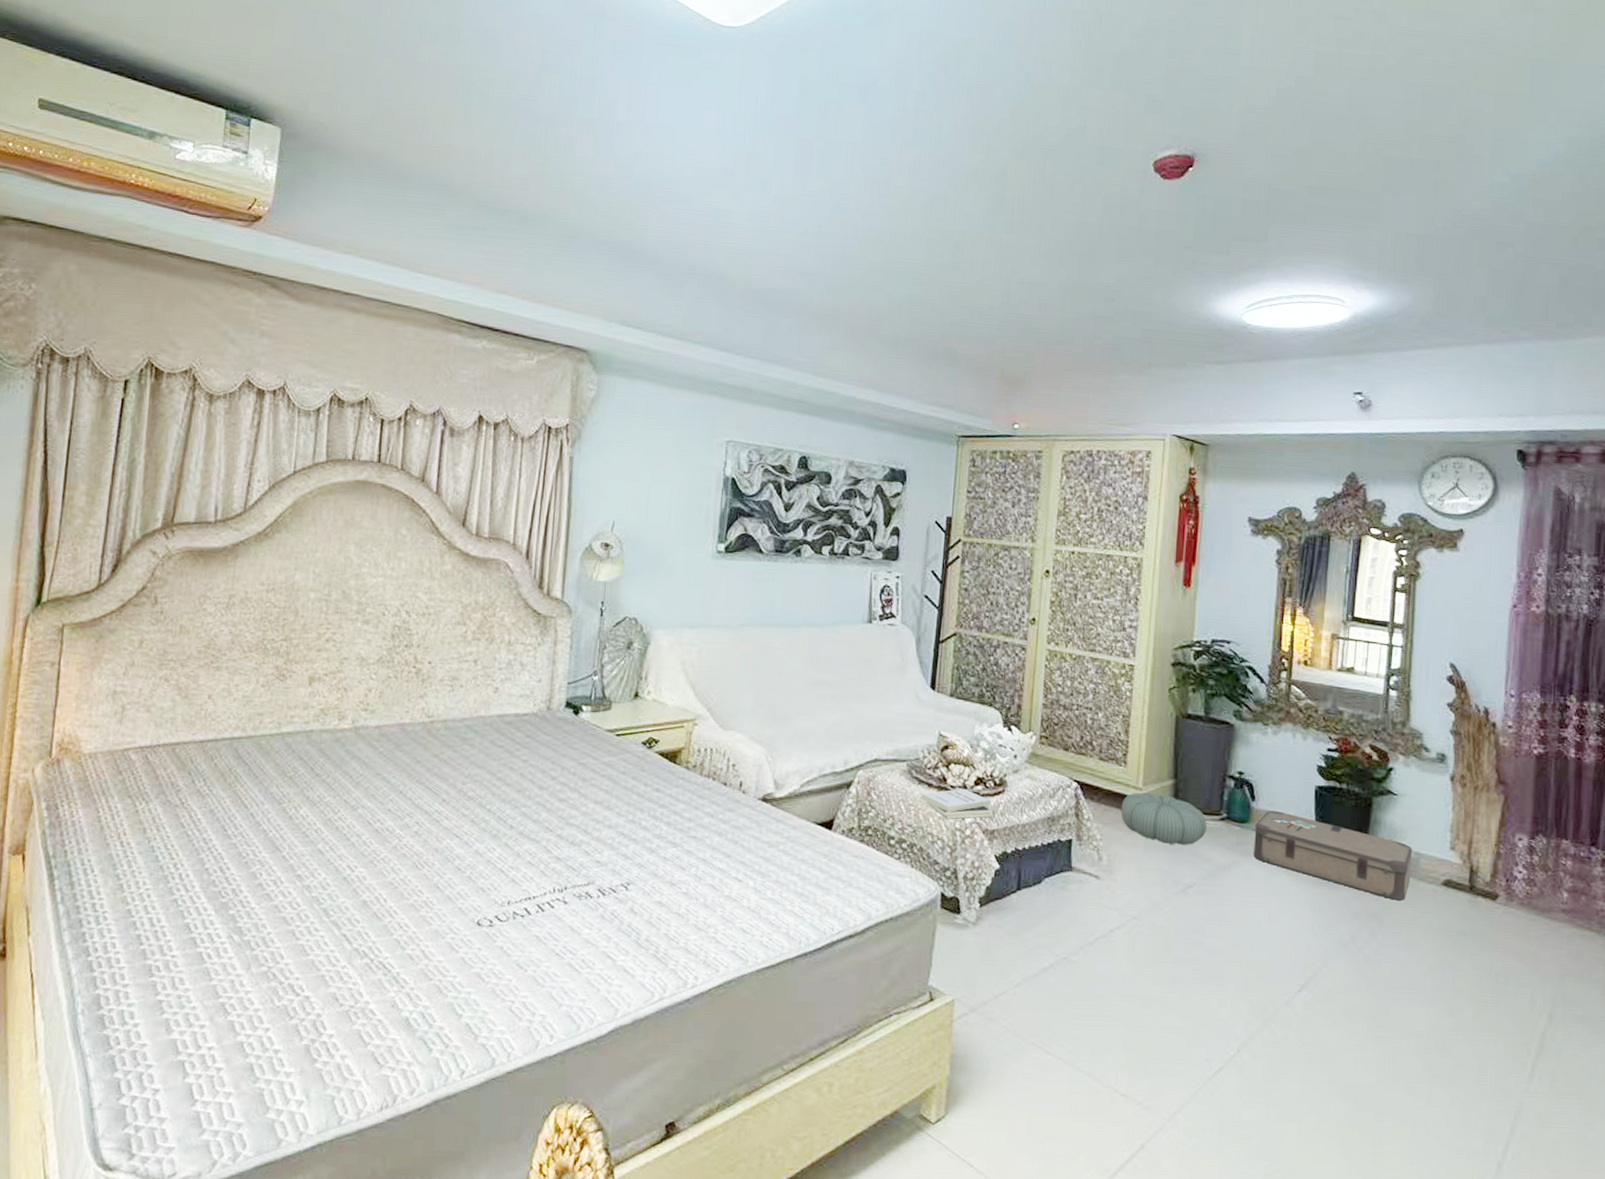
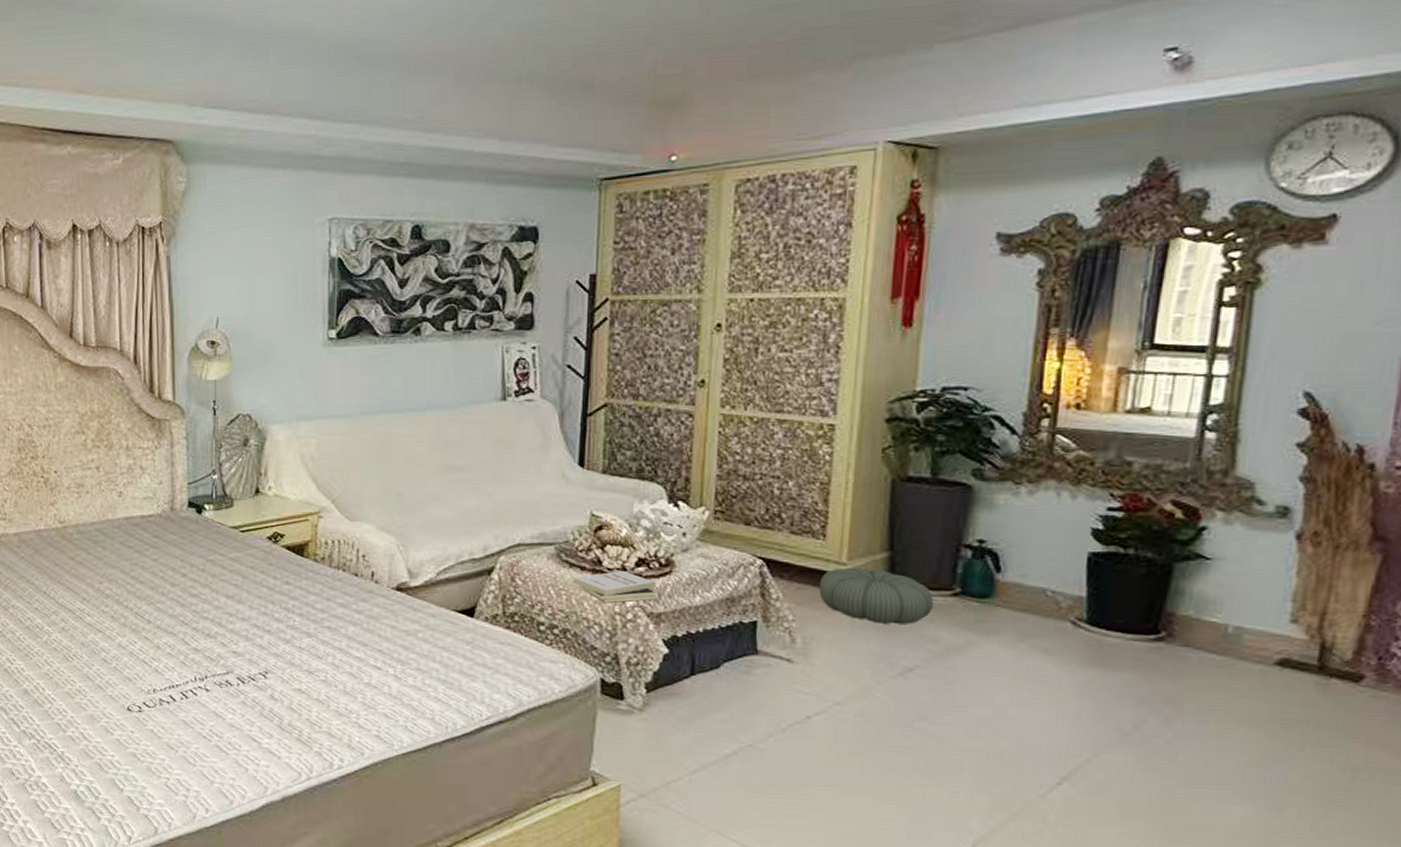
suitcase: present [1253,811,1412,900] -> none [998,583,1231,683]

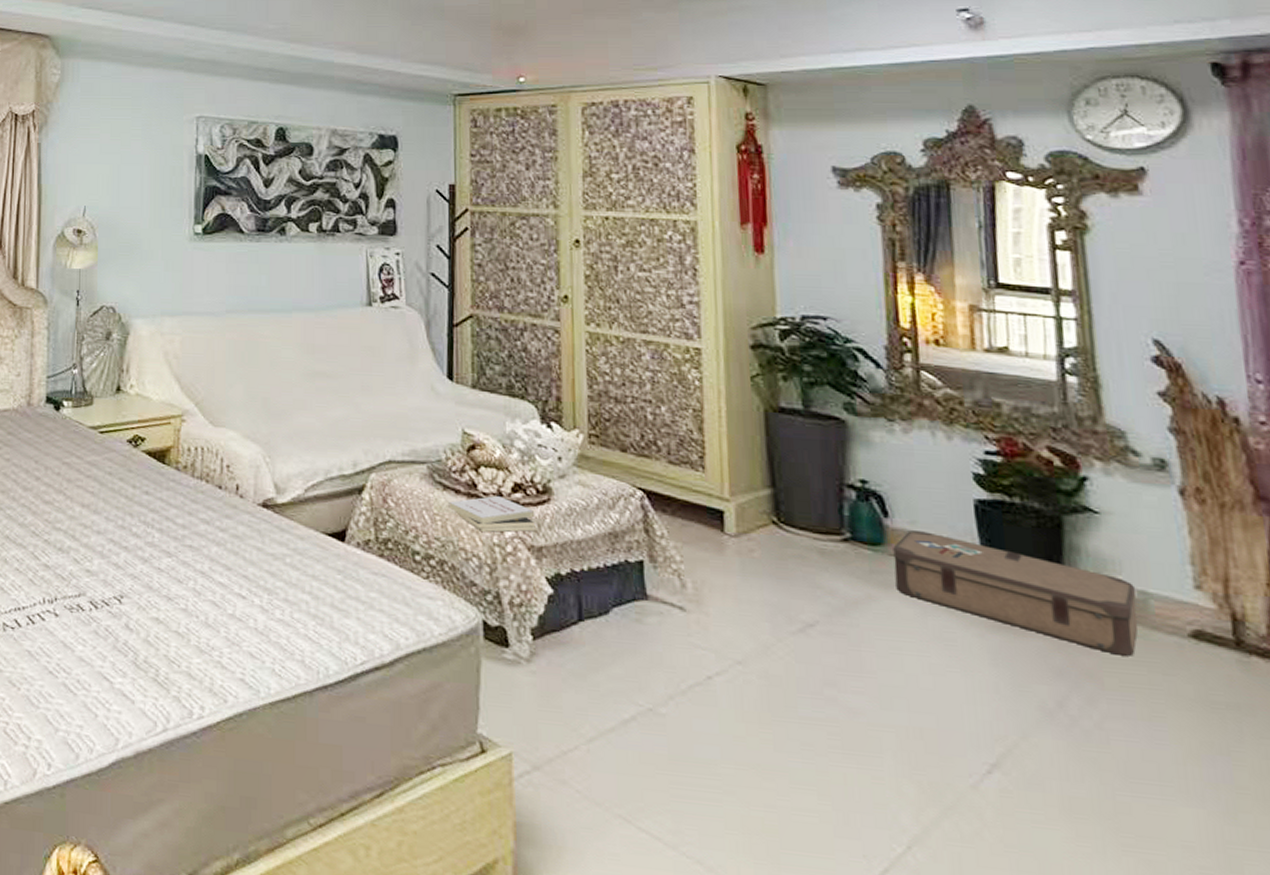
pouf: present [819,568,933,624] -> none [704,504,824,572]
suitcase: none [998,583,1231,683] -> present [893,530,1138,656]

